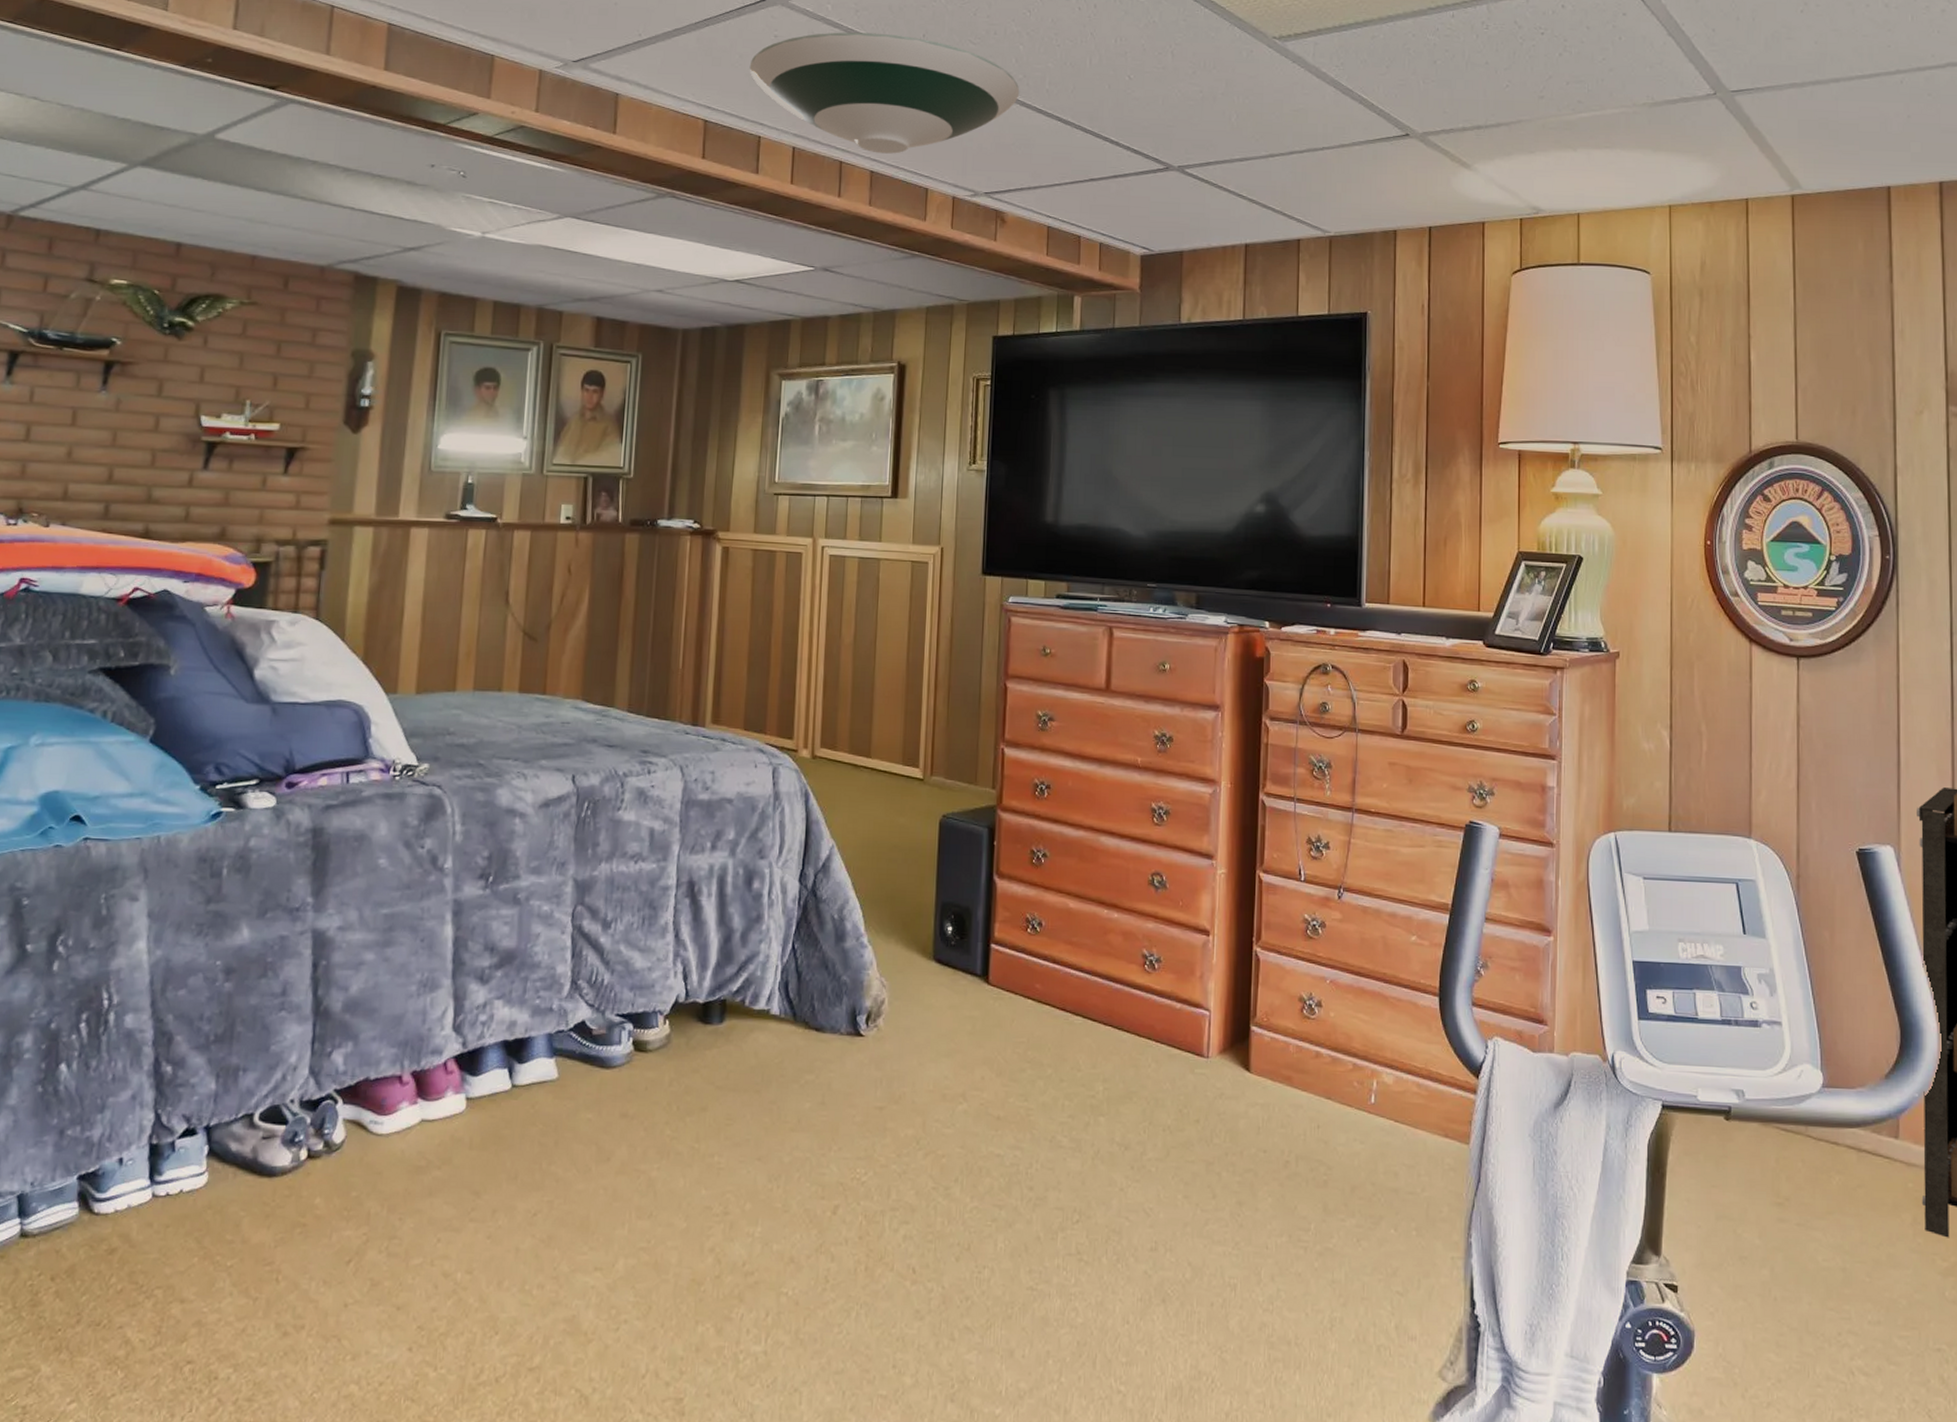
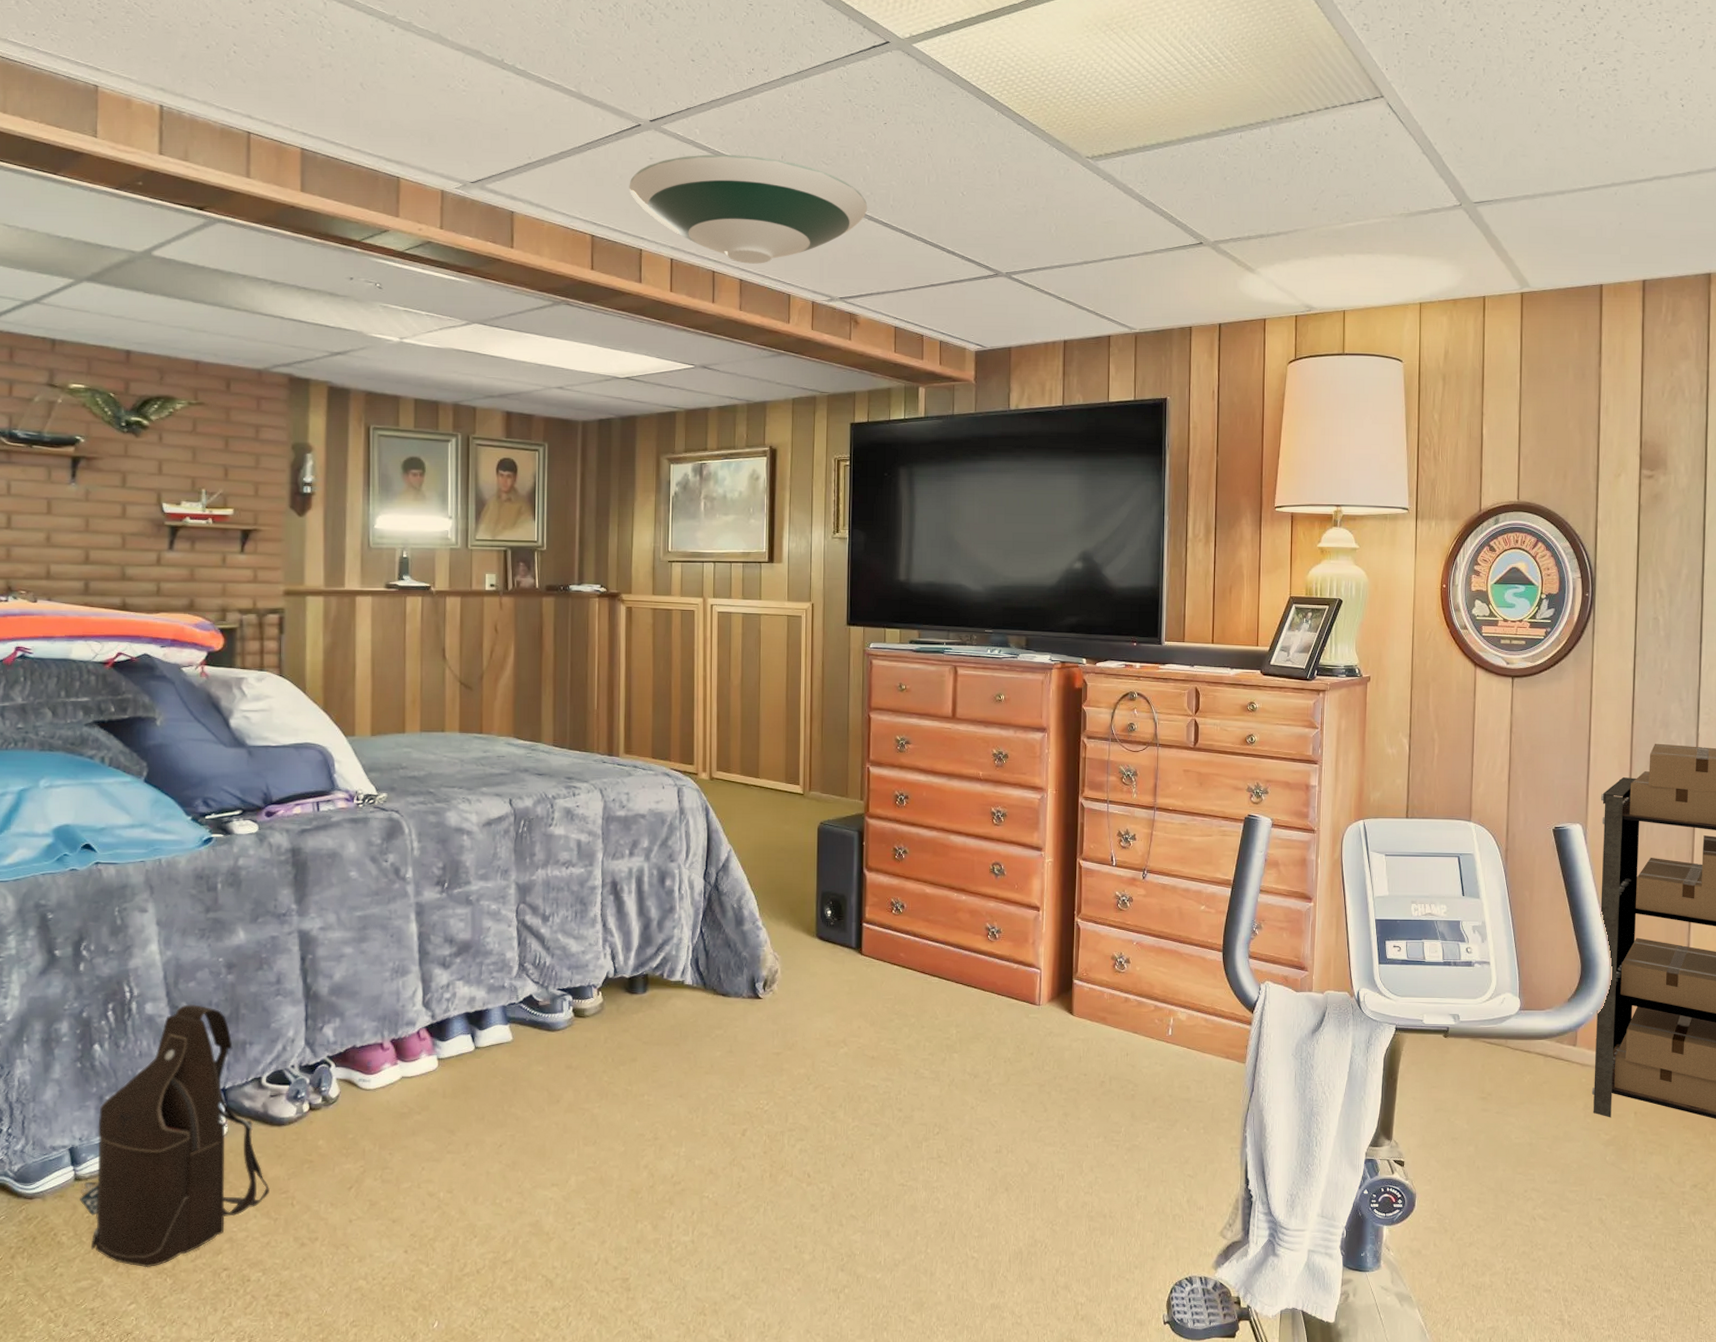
shoulder bag: none [23,1017,252,1356] -> present [80,1004,270,1268]

